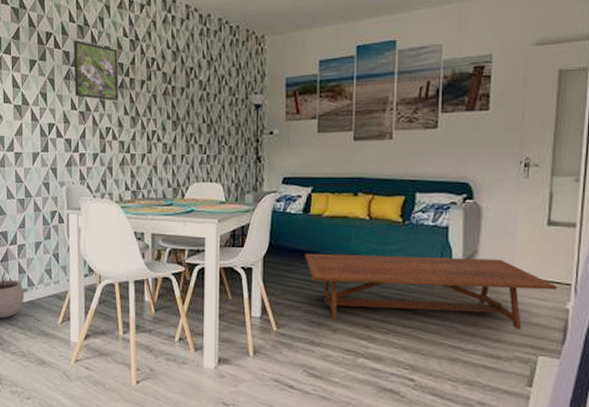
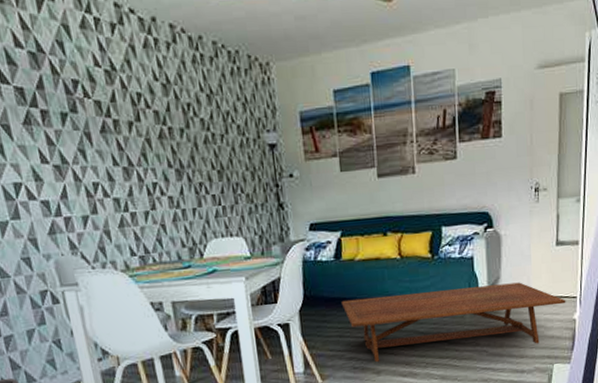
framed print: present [73,40,119,101] -> none [25,71,103,150]

